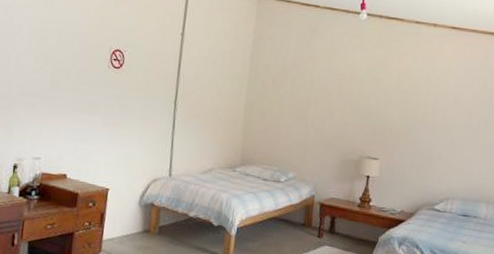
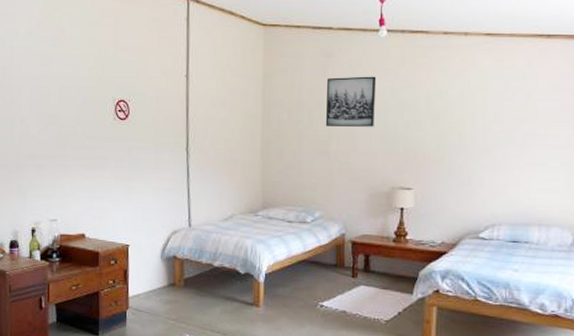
wall art: none [305,50,355,99] -> present [325,76,377,127]

